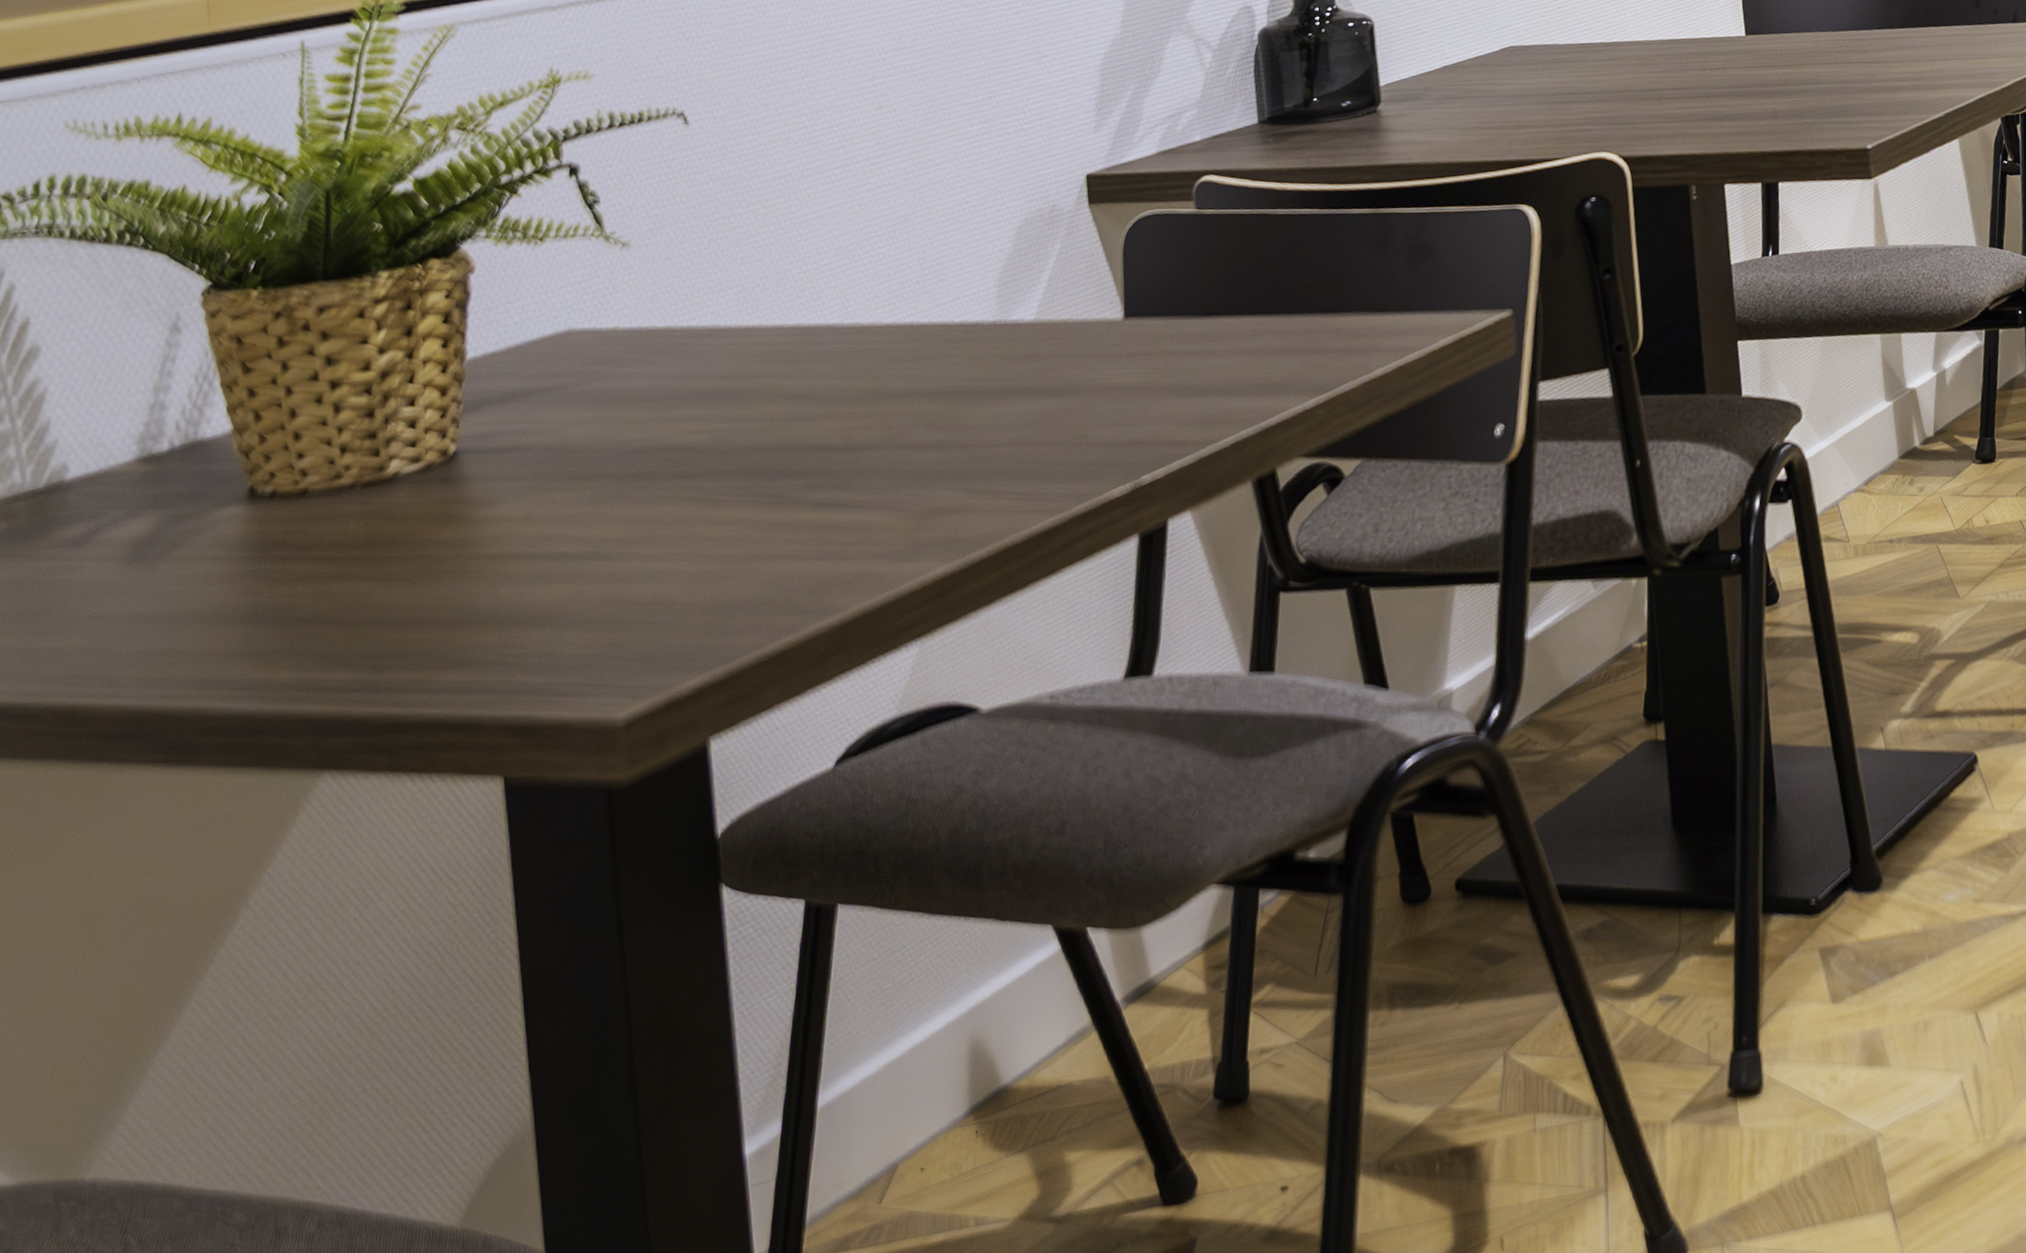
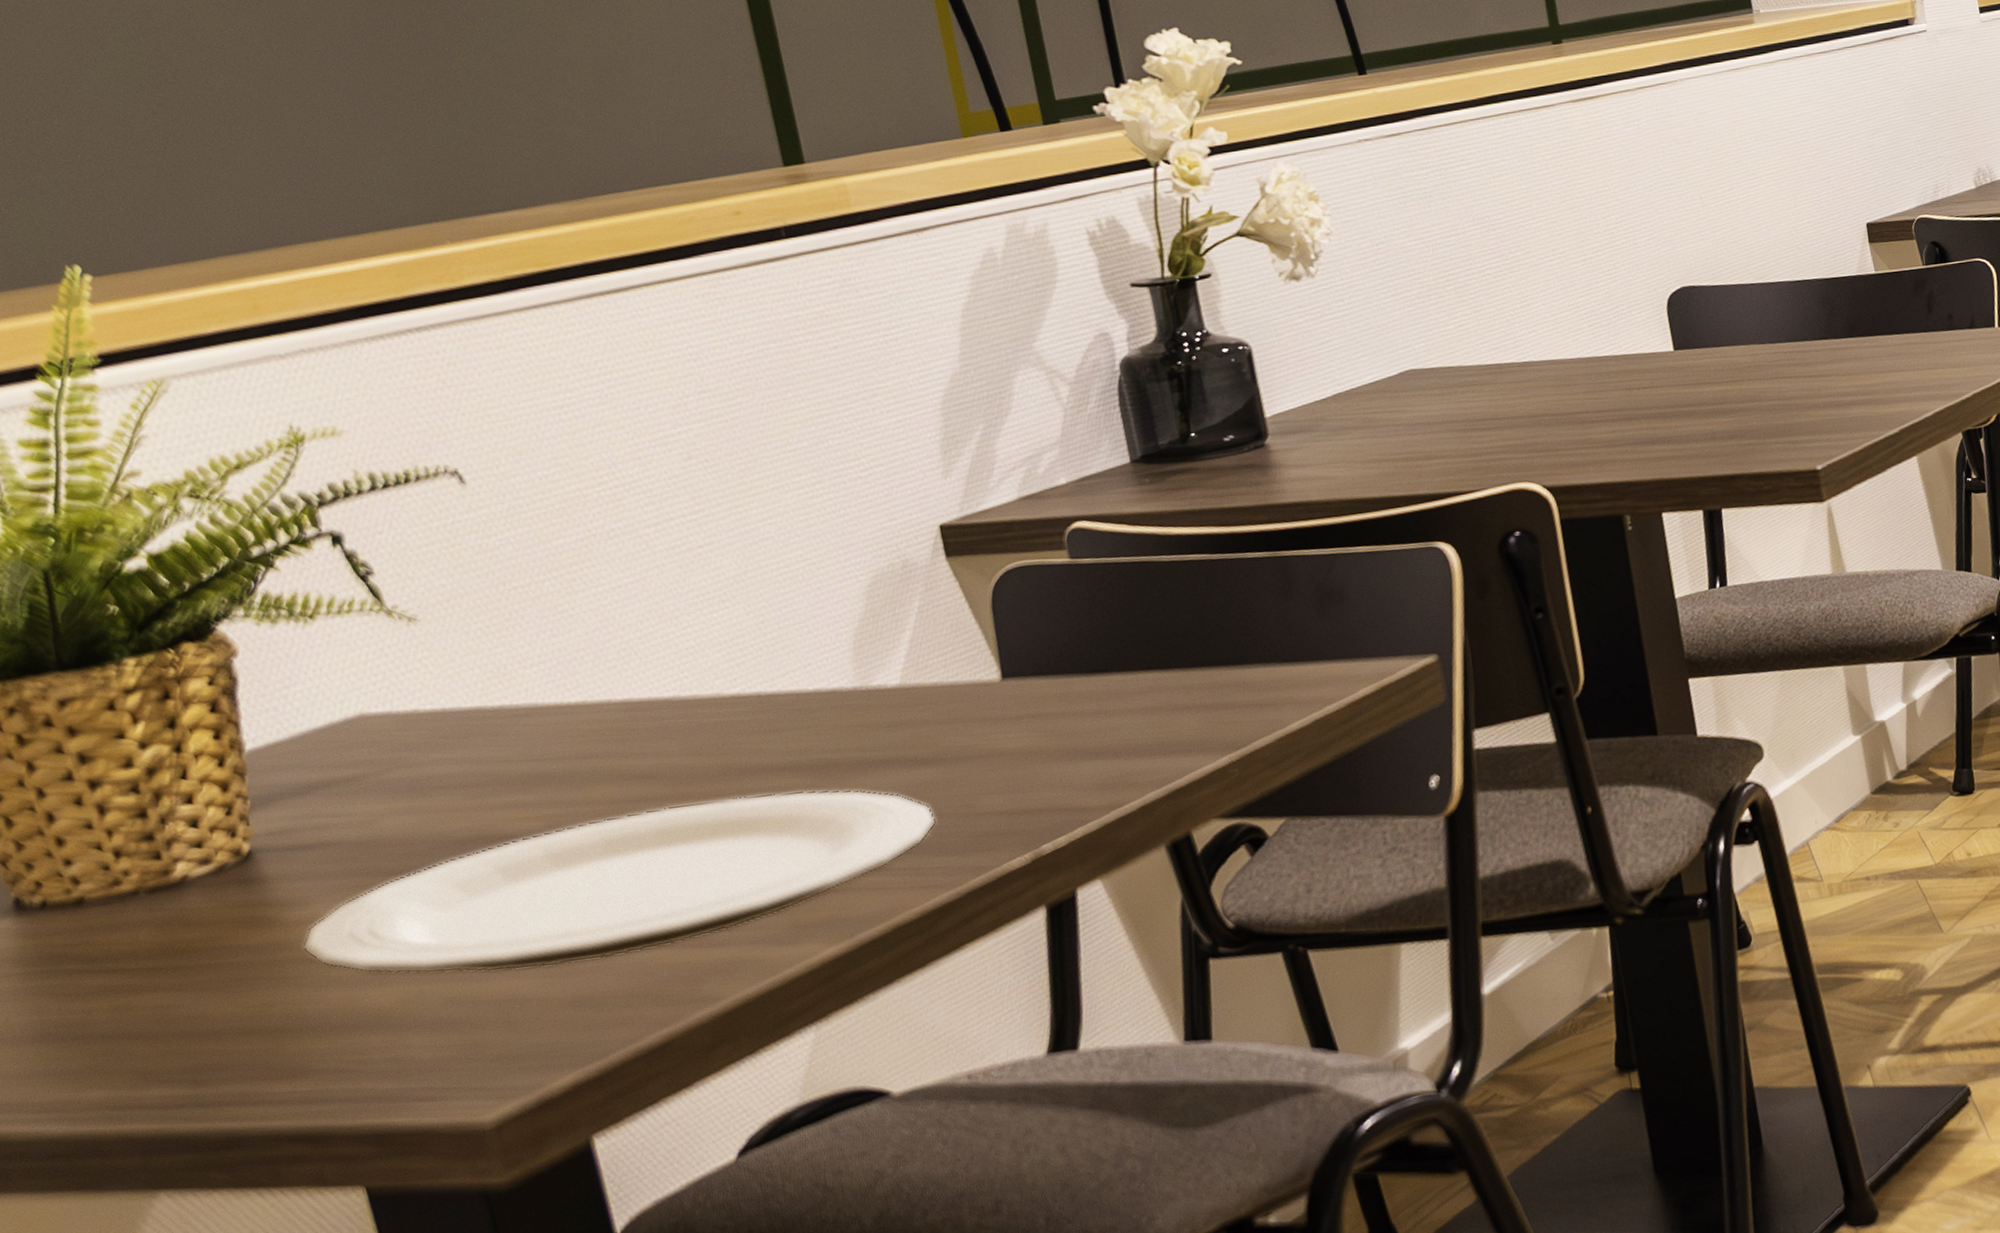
plate: none [486,415,1052,576] -> present [303,789,937,975]

